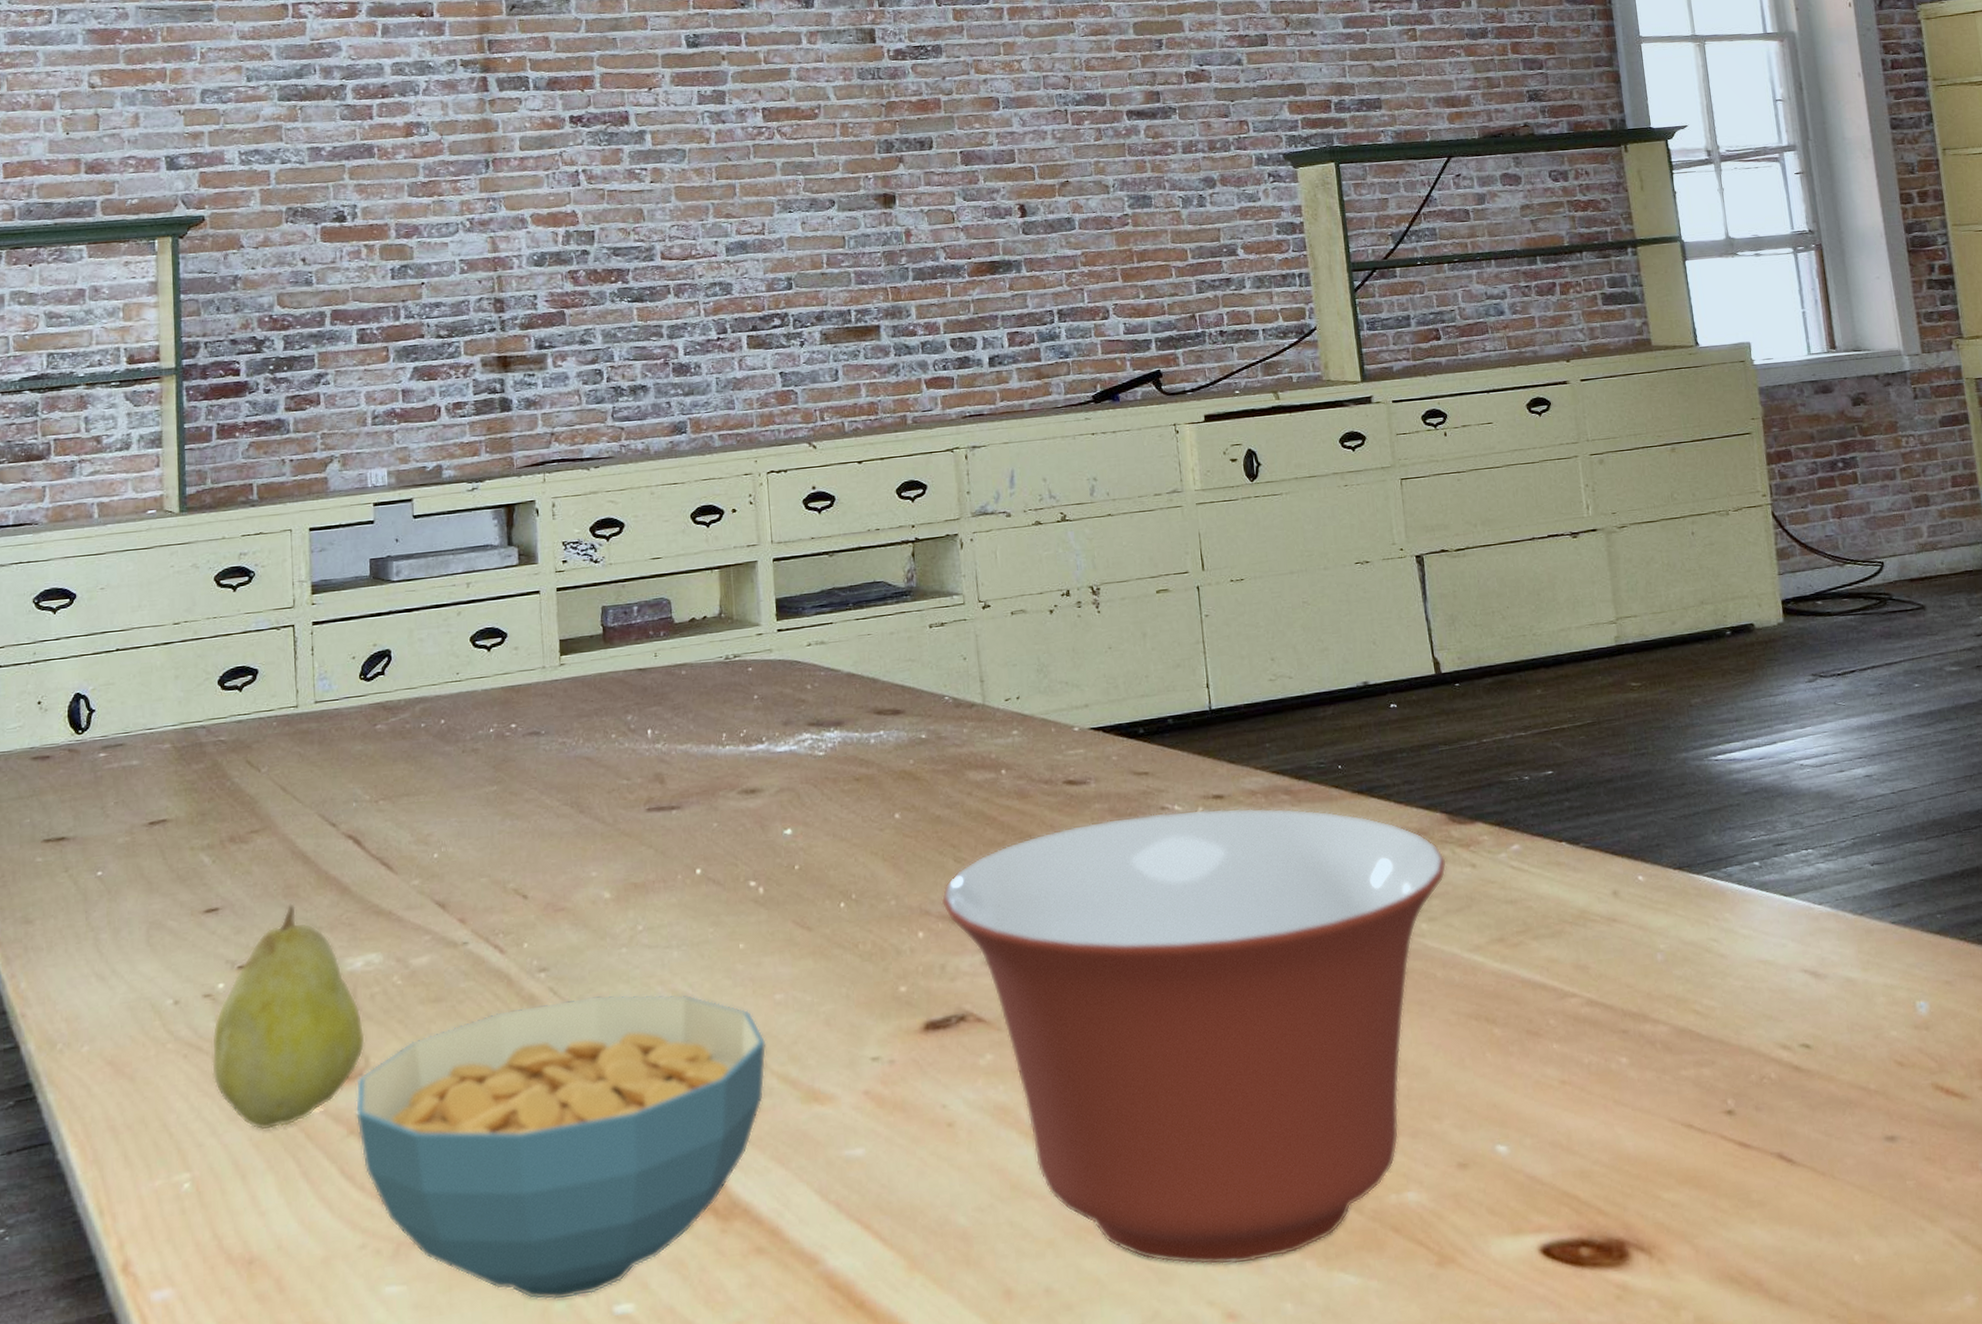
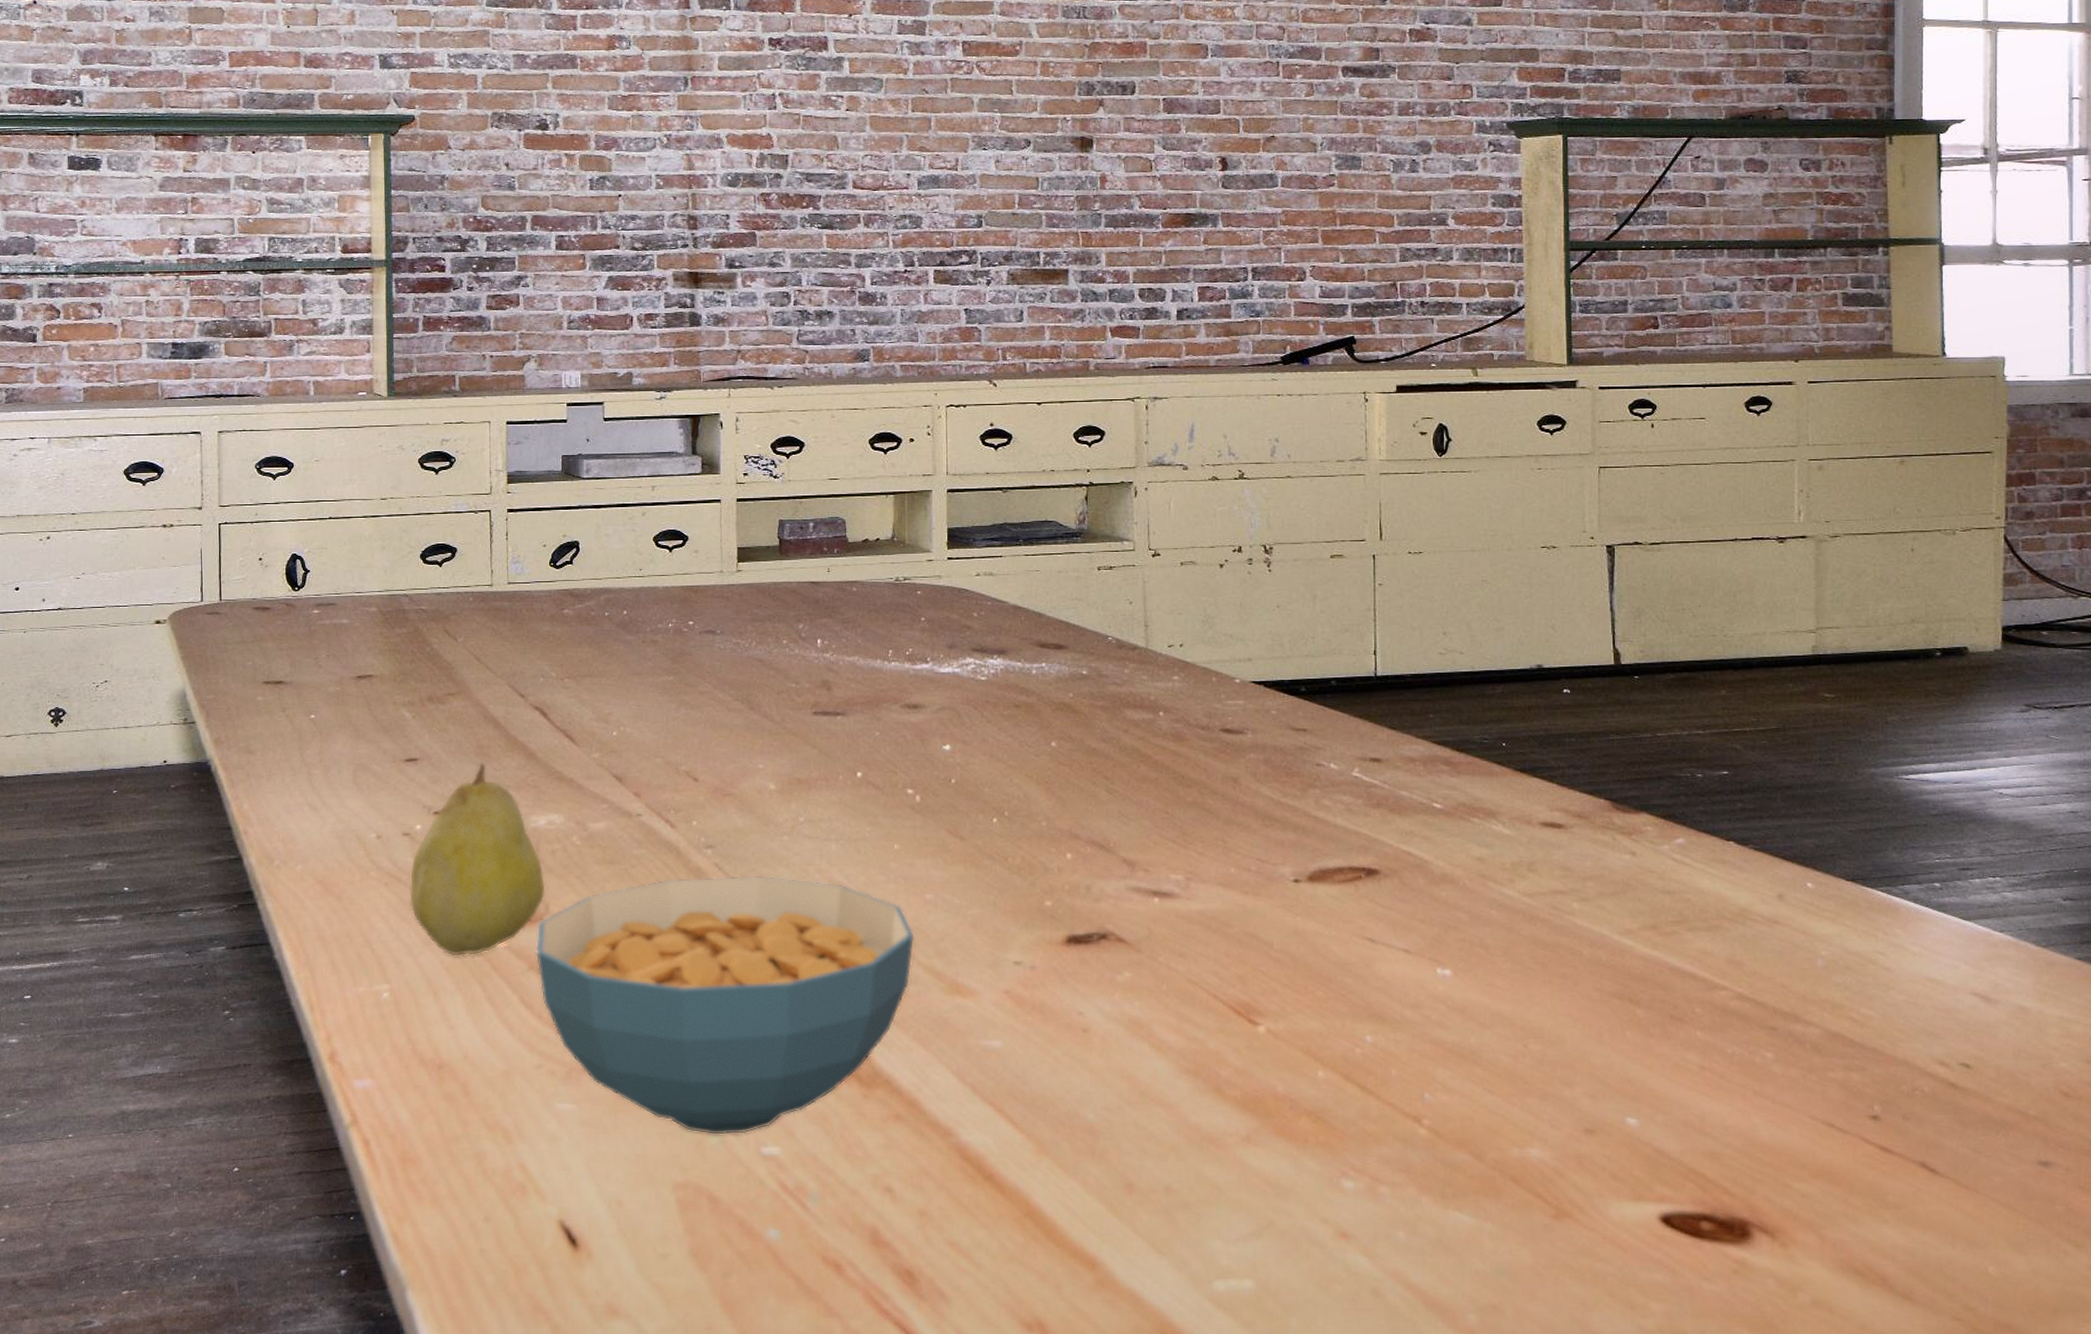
mixing bowl: present [941,807,1447,1265] -> none [1091,769,1605,1190]

